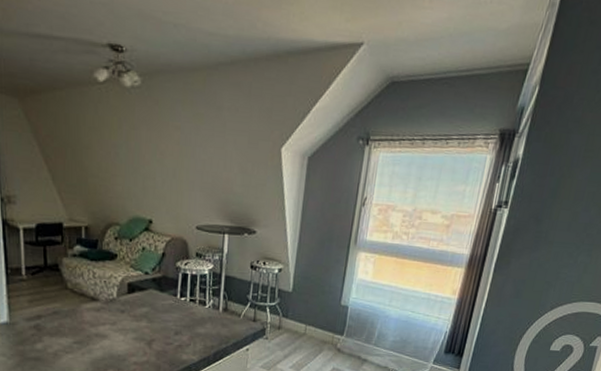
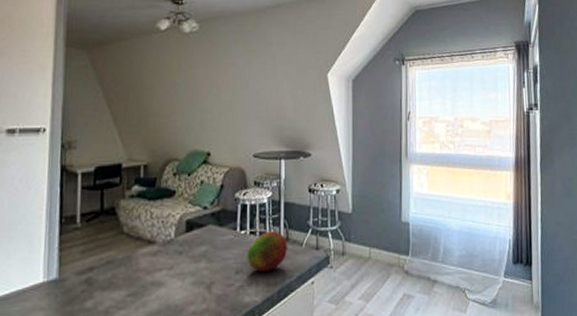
fruit: none [186,300,227,336] -> present [247,231,288,272]

